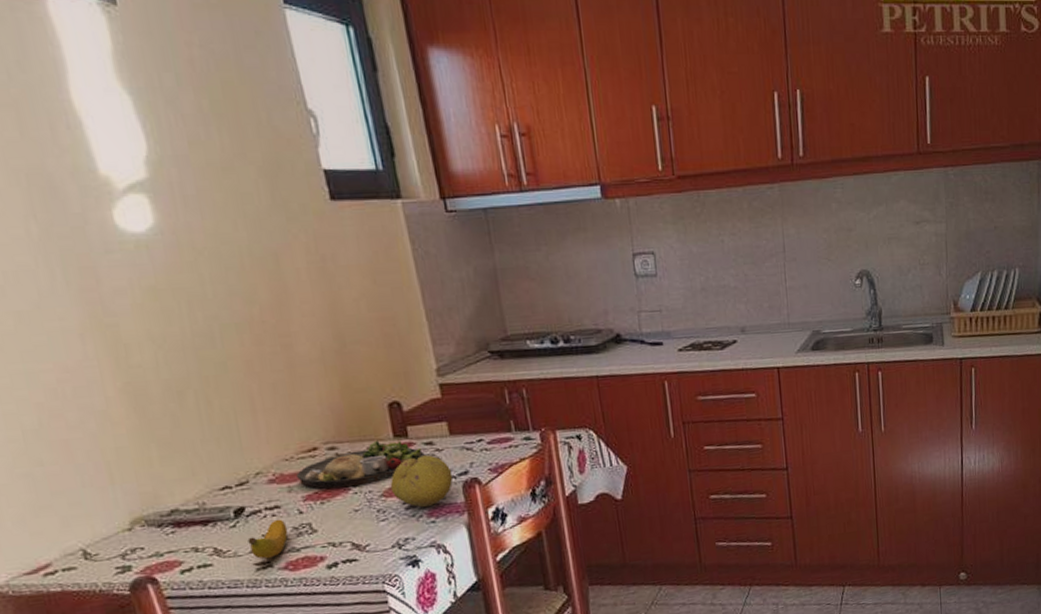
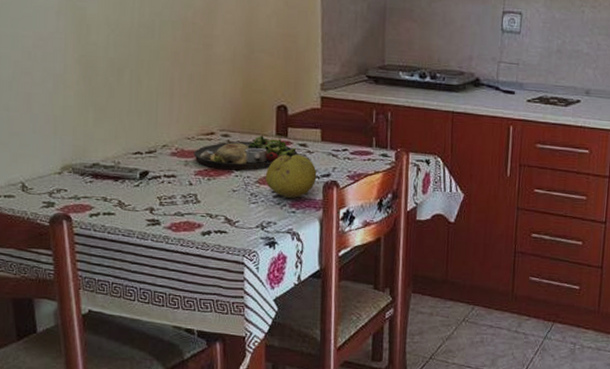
banana: present [247,519,288,559] -> none [145,186,178,218]

